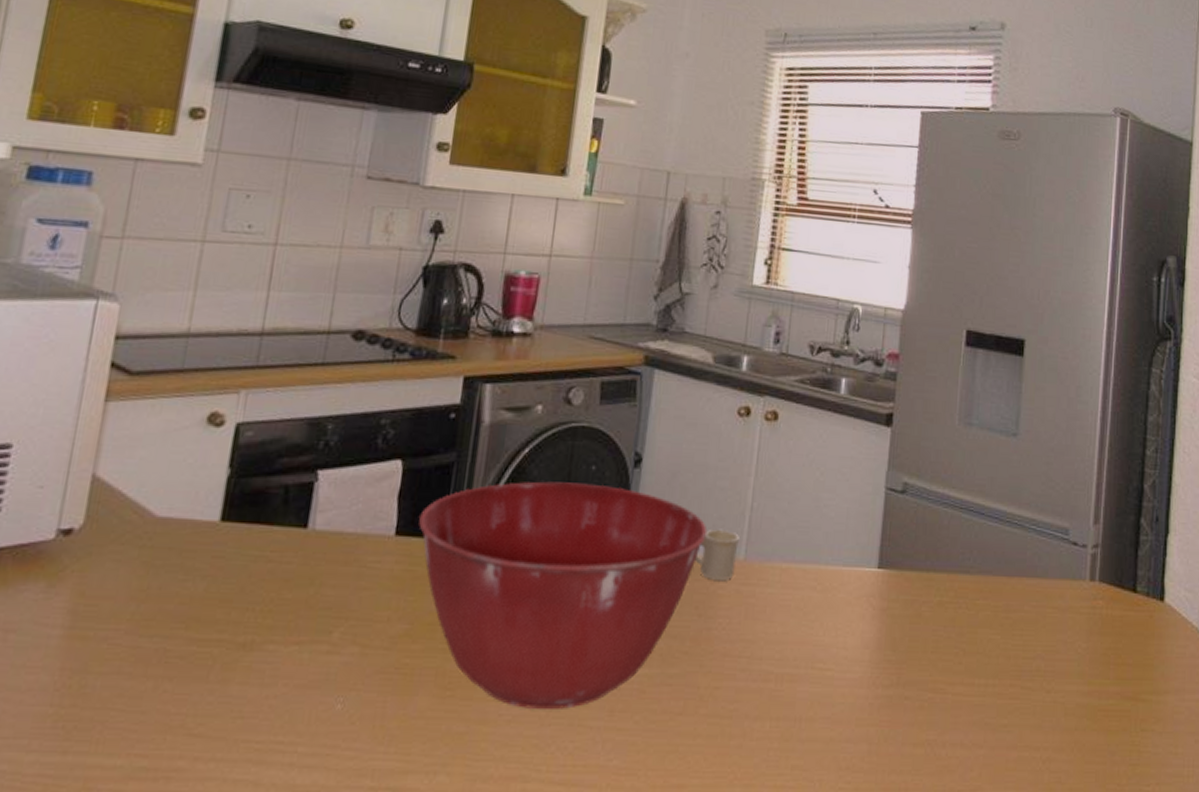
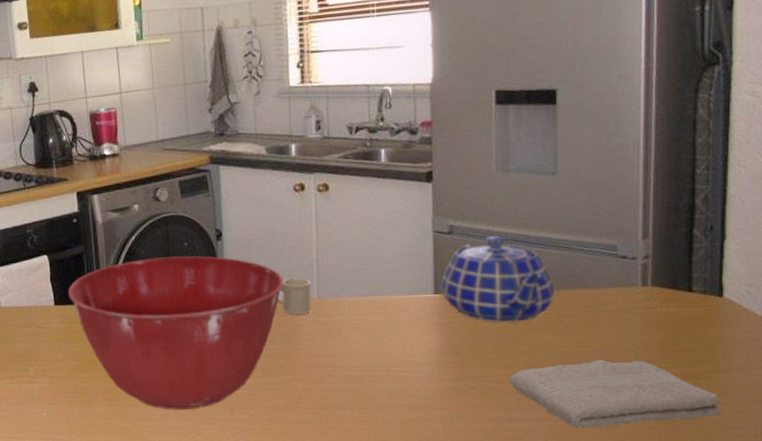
teapot: none [885,501,1005,613] -> present [440,235,555,323]
washcloth: none [947,669,1157,760] -> present [509,360,721,429]

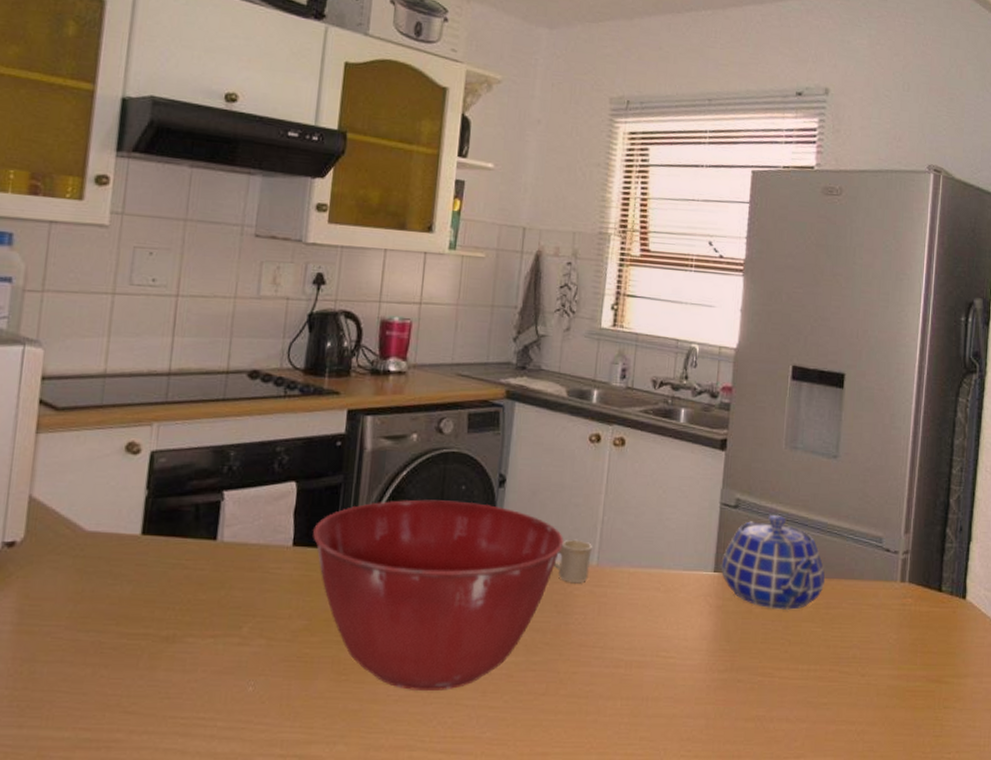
washcloth: present [509,360,721,429] -> none [774,657,958,732]

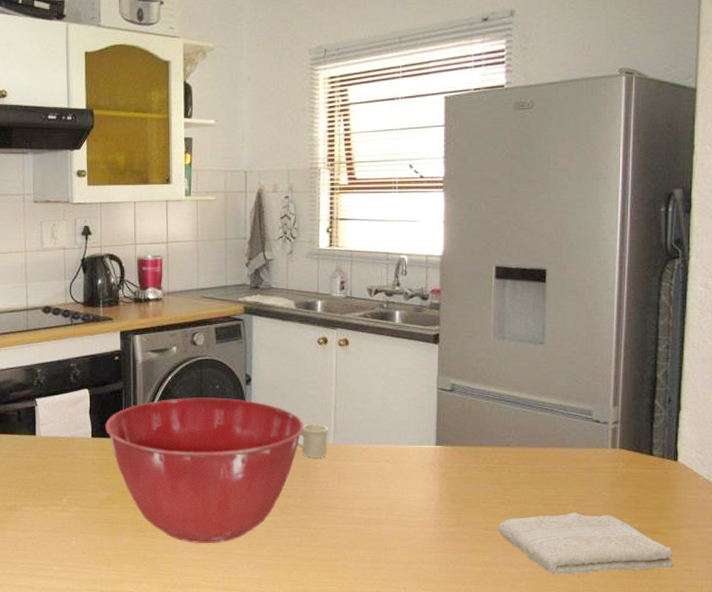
teapot: present [720,514,826,610] -> none [442,395,539,475]
washcloth: none [774,657,958,732] -> present [497,513,674,575]

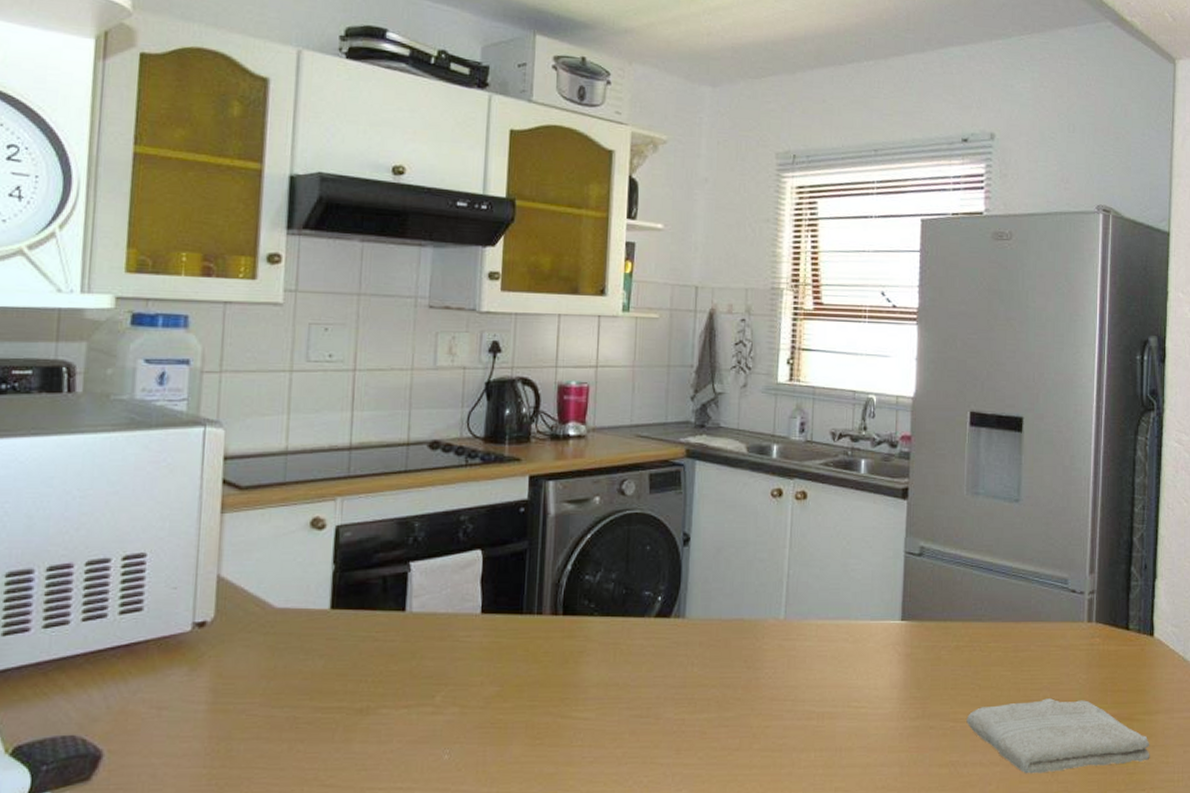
mixing bowl: present [105,397,304,543] -> none [501,561,751,751]
mug: present [298,424,328,458] -> none [742,595,779,637]

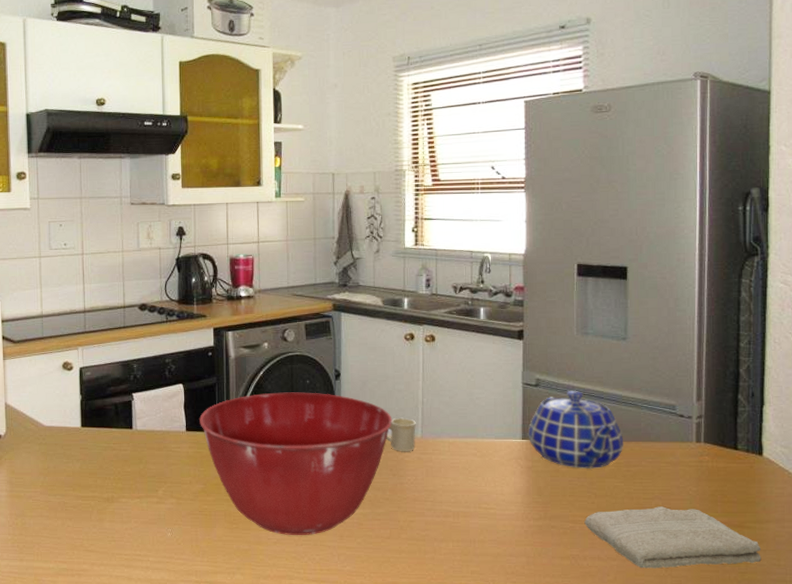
mixing bowl: none [501,561,751,751] -> present [199,392,393,535]
mug: none [742,595,779,637] -> present [386,418,416,451]
teapot: none [908,560,1013,655] -> present [527,390,624,468]

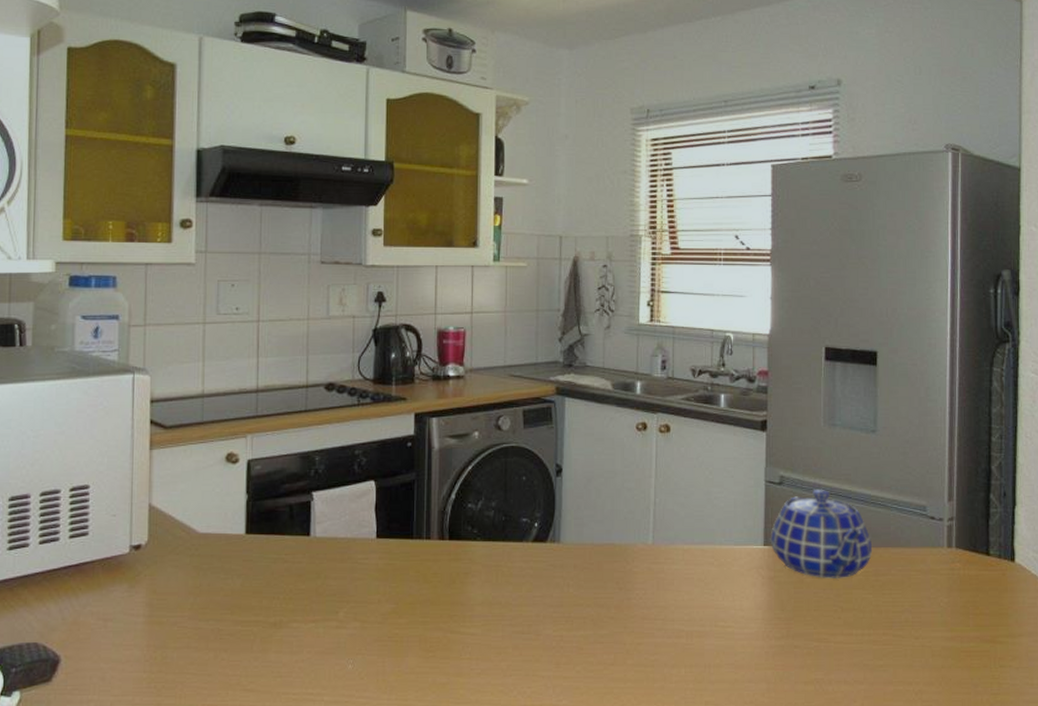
mixing bowl: present [199,392,393,535] -> none [393,491,620,664]
mug: present [386,418,416,451] -> none [613,522,647,560]
washcloth: present [584,506,762,569] -> none [830,620,1014,693]

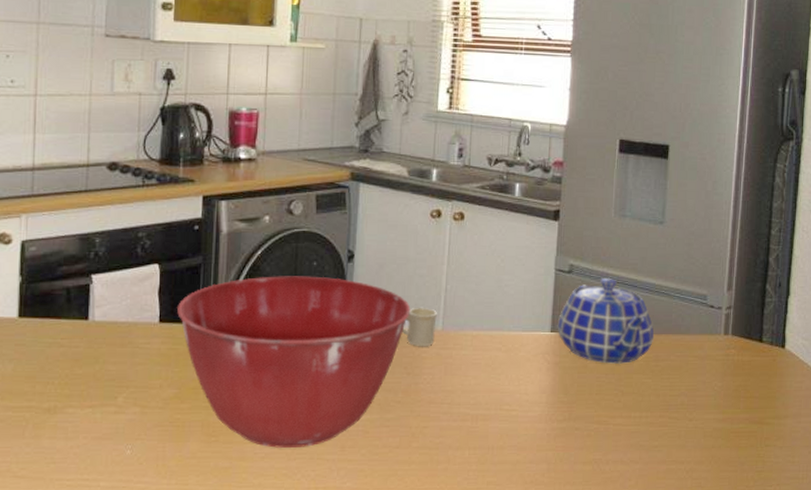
mixing bowl: none [393,491,620,664] -> present [177,276,411,448]
mug: none [613,522,647,560] -> present [402,308,437,346]

